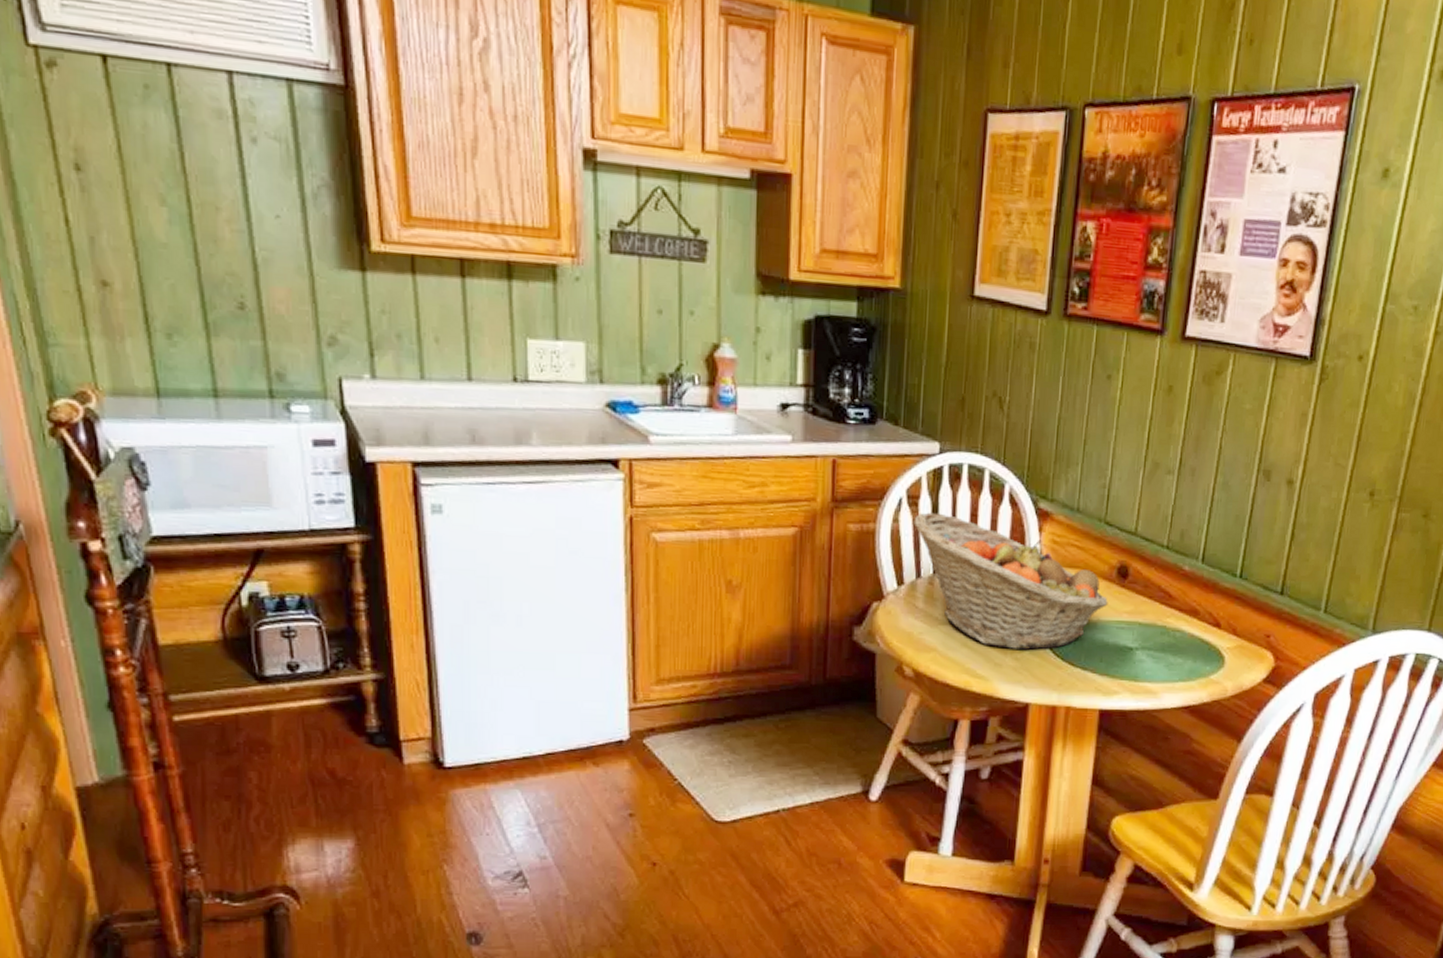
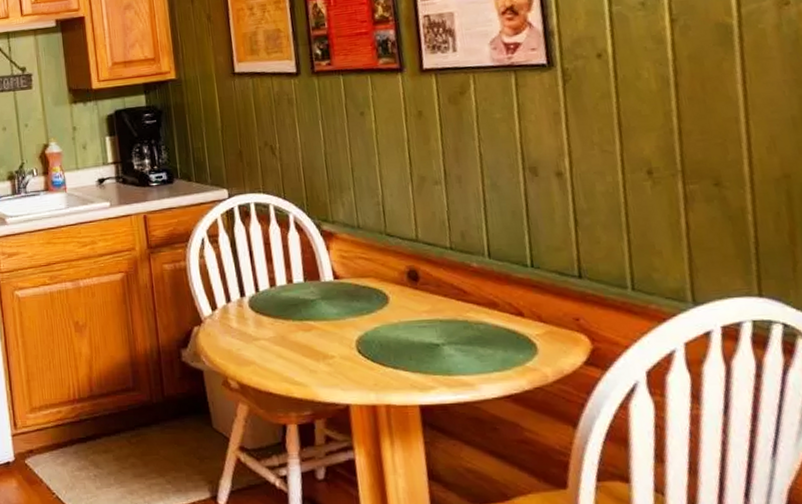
fruit basket: present [913,512,1108,650] -> none [216,246,405,356]

